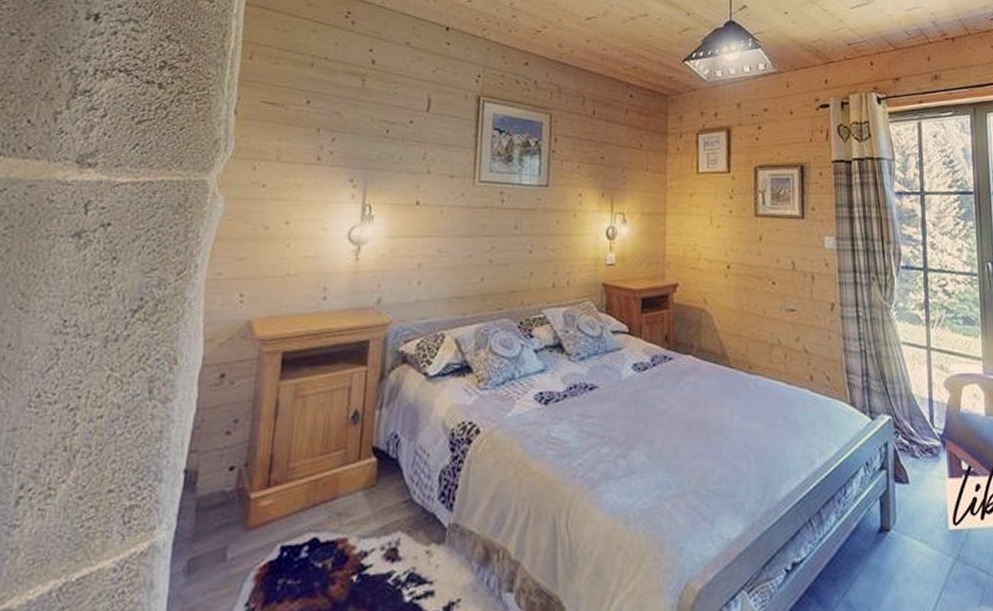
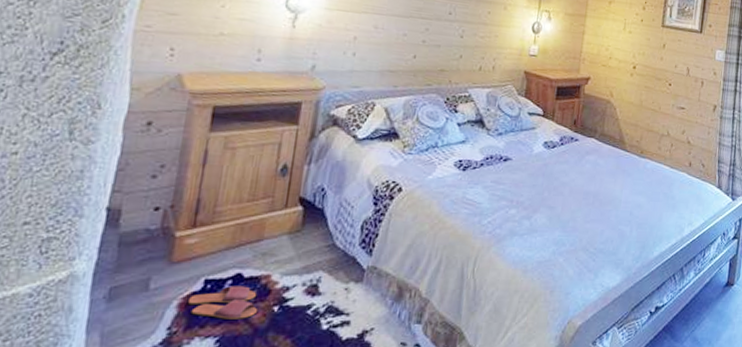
slippers: none [265,552,337,592] -> present [188,286,259,319]

